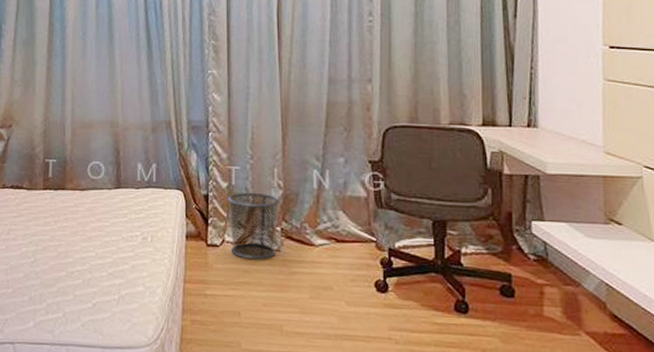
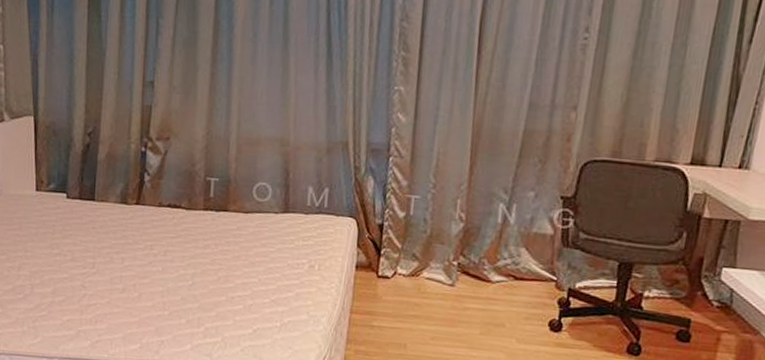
waste bin: present [228,192,280,260] -> none [403,223,460,294]

